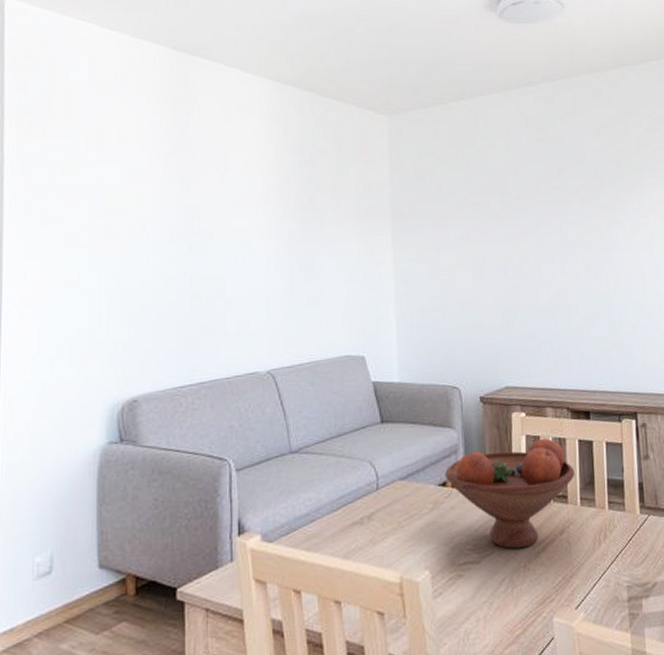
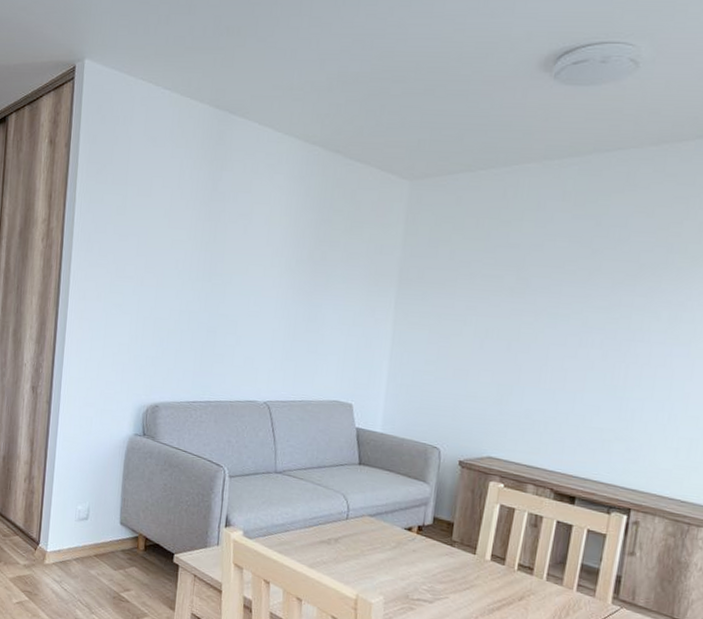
fruit bowl: present [445,437,575,549] -> none [412,507,547,602]

